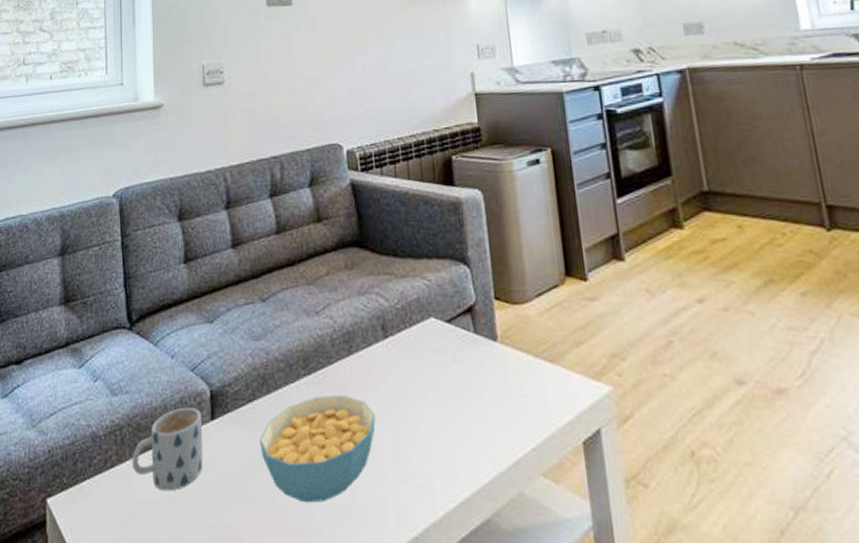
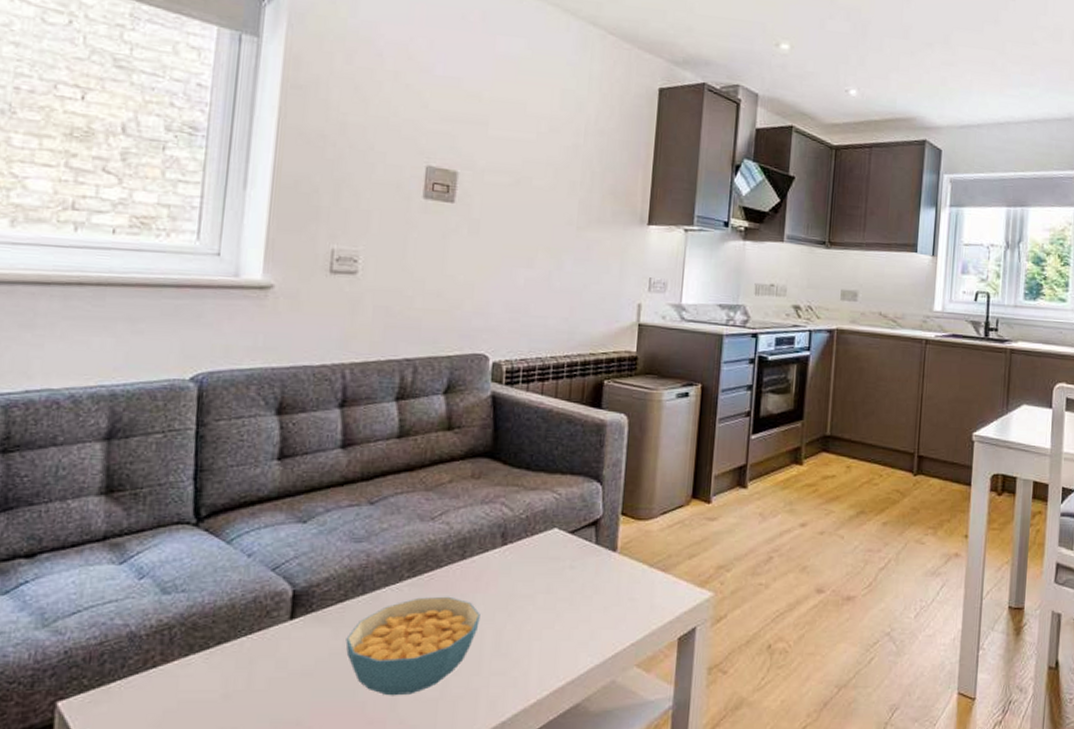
mug: present [132,407,203,491] -> none [181,606,278,690]

